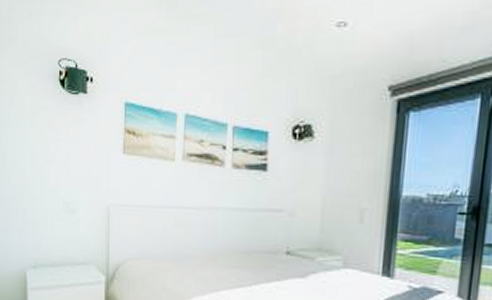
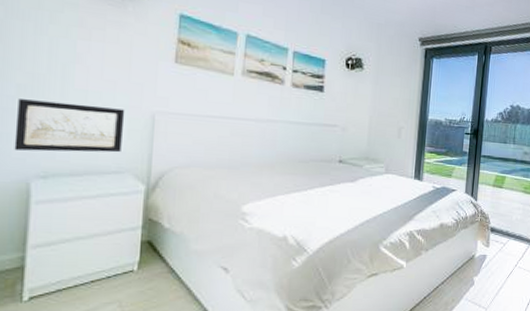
wall art: none [14,199,87,245] -> present [14,99,125,153]

